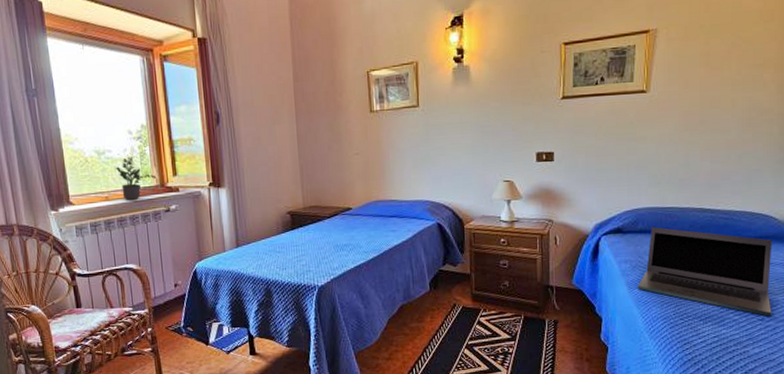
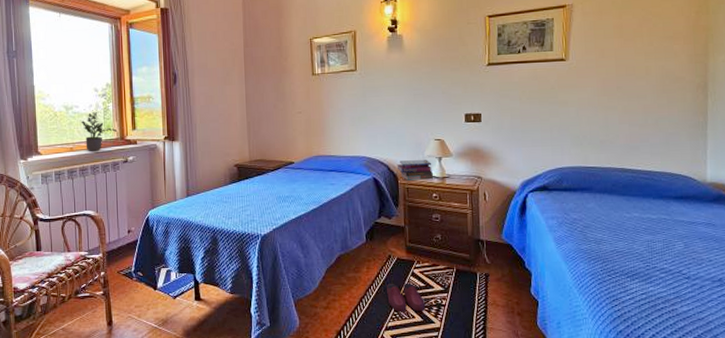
slippers: none [451,331,491,362] -> present [387,282,425,312]
books: none [462,203,501,225] -> present [397,160,433,181]
laptop: present [637,227,772,316] -> none [565,185,697,275]

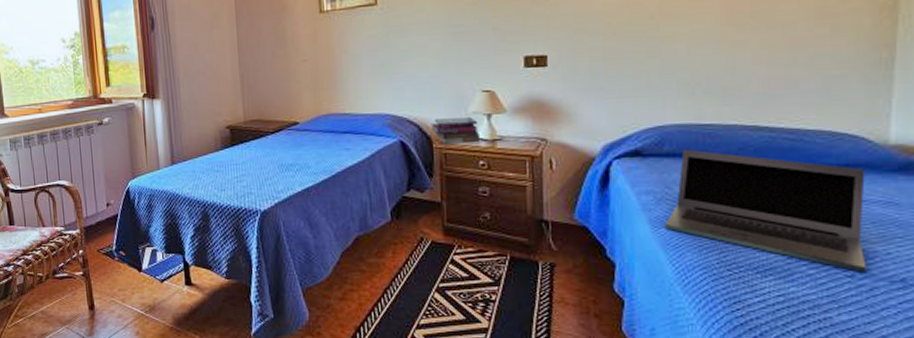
potted plant: present [81,111,117,151] -> none [49,65,90,112]
slippers: present [387,282,425,312] -> none [418,272,468,308]
laptop: none [565,185,697,275] -> present [664,149,867,272]

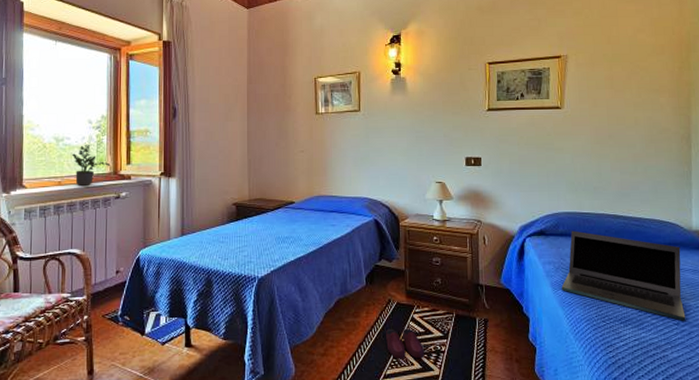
potted plant: none [49,65,90,112] -> present [72,144,111,186]
slippers: none [418,272,468,308] -> present [386,328,424,359]
books: present [431,117,479,144] -> none [398,202,434,223]

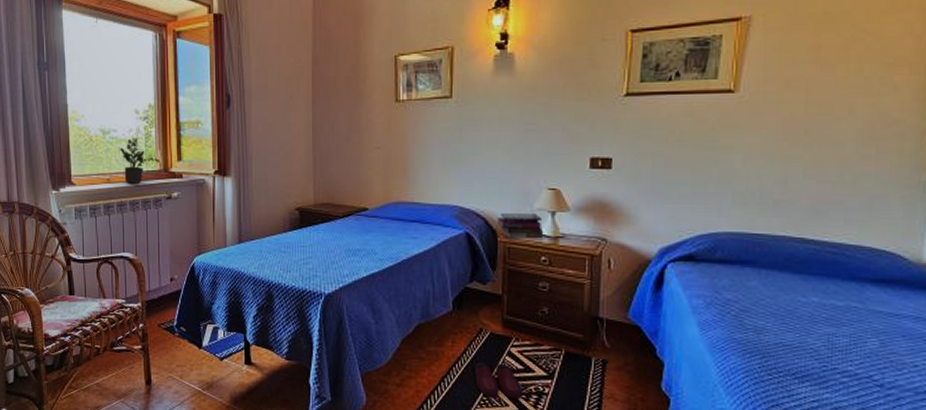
books: none [398,202,434,223] -> present [496,213,543,239]
laptop: present [561,230,686,321] -> none [712,256,899,383]

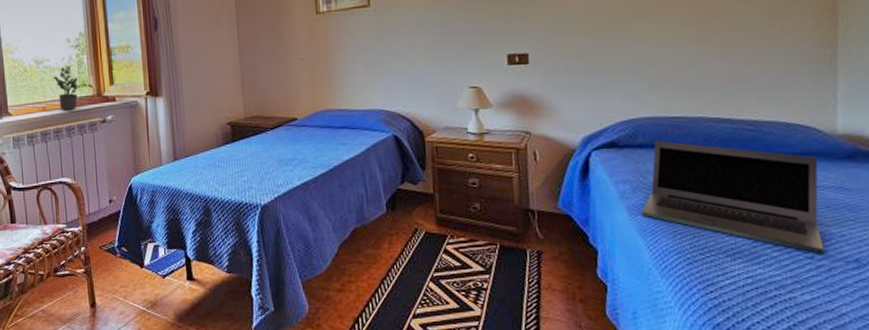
slippers: present [475,362,522,400] -> none [413,261,461,297]
books: present [496,213,543,239] -> none [422,112,468,138]
laptop: none [712,256,899,383] -> present [641,140,825,254]

